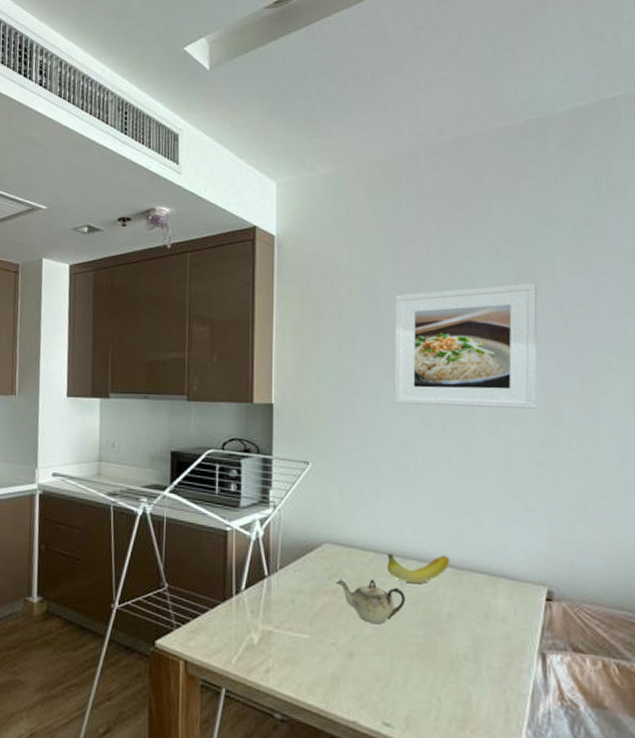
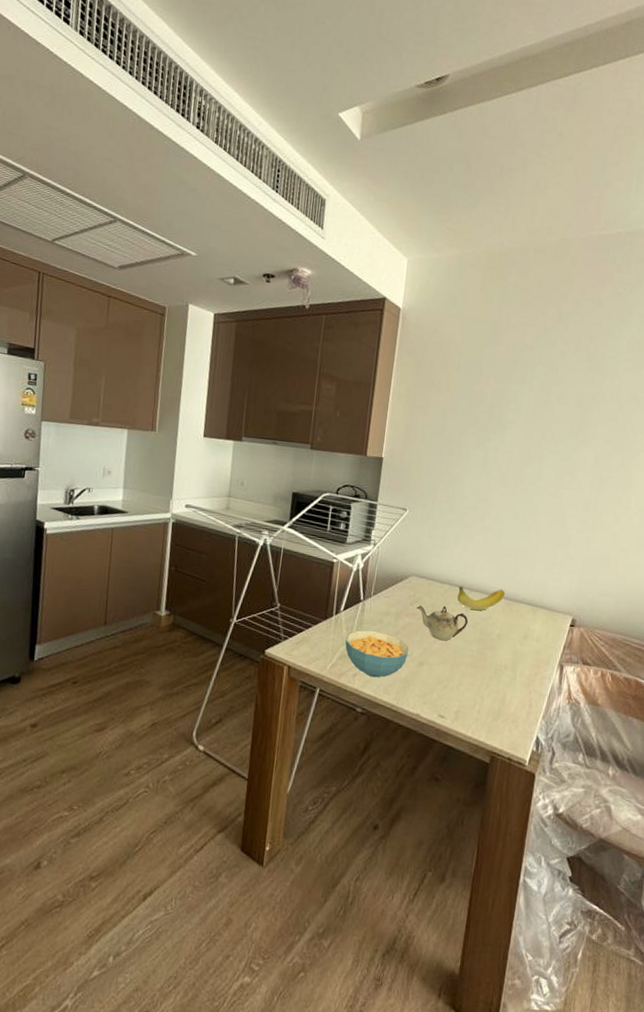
cereal bowl: none [251,613,332,674] -> present [345,630,409,678]
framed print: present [394,282,537,409] -> none [480,372,603,478]

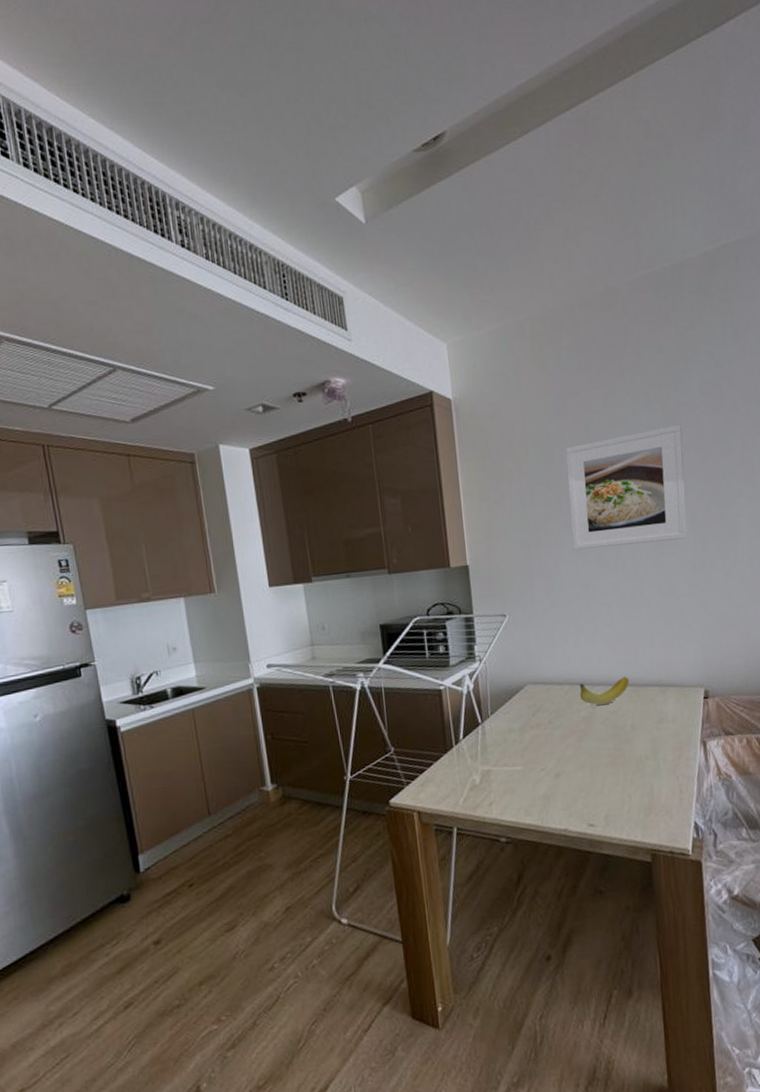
cereal bowl: present [345,630,409,678] -> none [472,751,542,802]
teapot: present [416,605,469,641] -> none [540,708,598,746]
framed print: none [480,372,603,478] -> present [565,424,687,551]

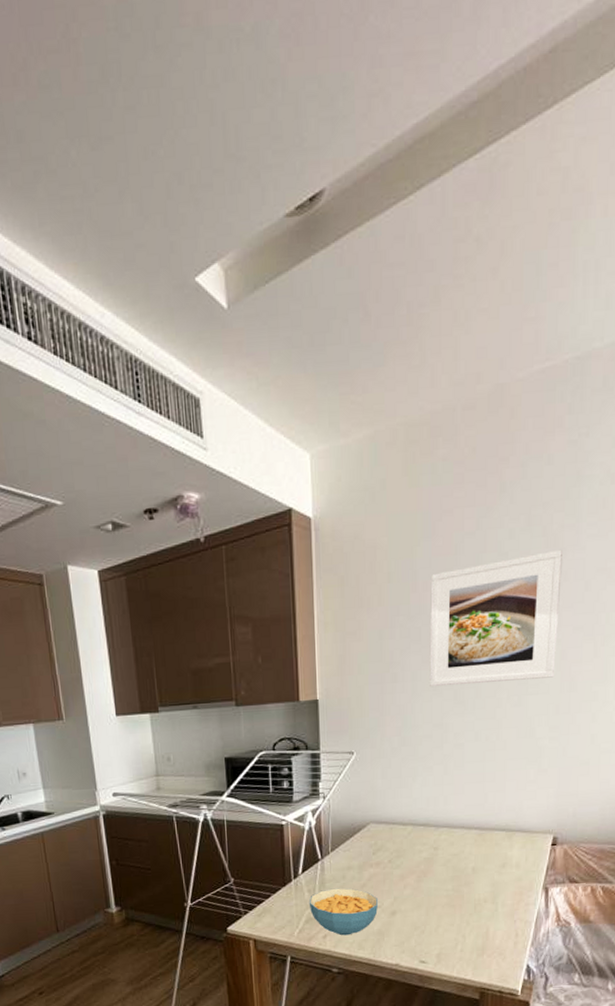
cereal bowl: none [472,751,542,802] -> present [308,888,378,936]
fruit: present [579,676,630,706] -> none [423,819,476,848]

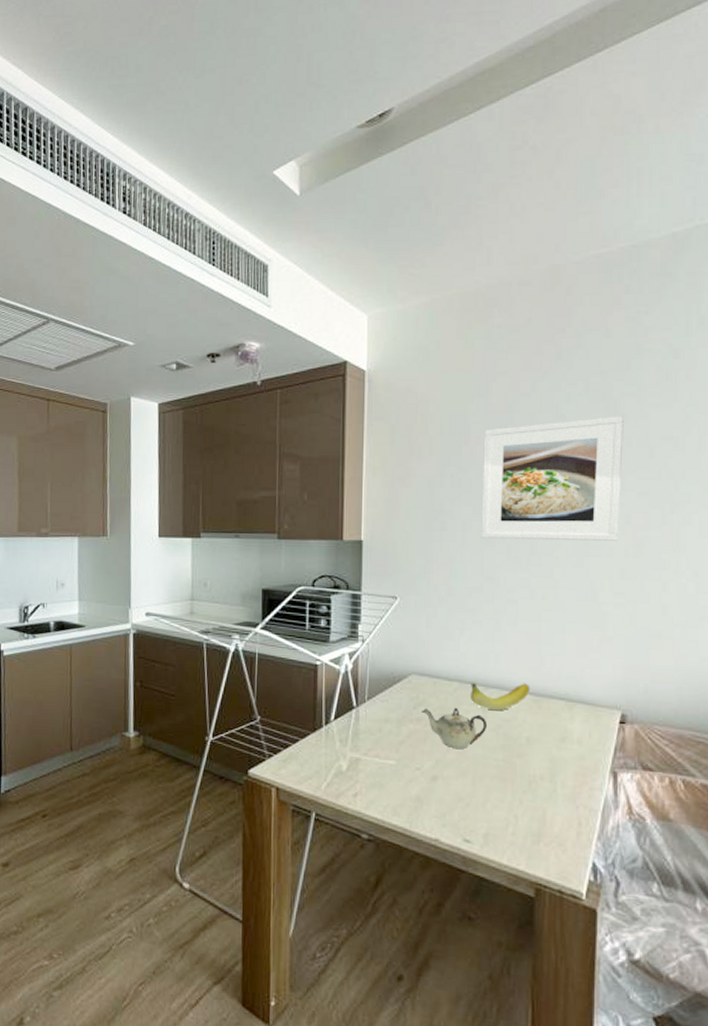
cereal bowl: present [308,888,378,936] -> none [339,741,417,797]
teapot: none [380,849,439,886] -> present [422,707,488,749]
fruit: none [423,819,476,848] -> present [471,683,531,711]

